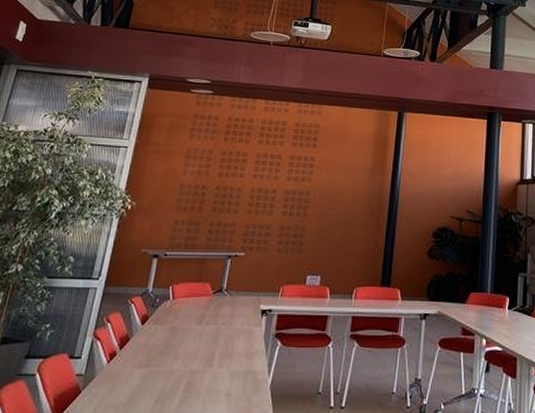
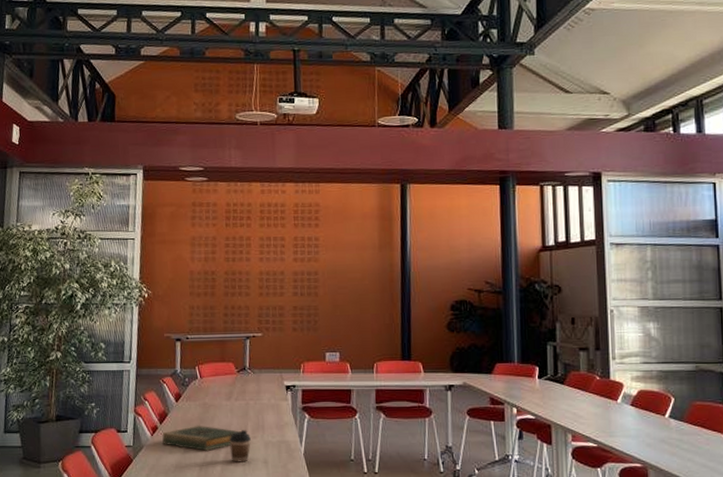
hardback book: none [119,352,208,381] -> present [162,426,242,451]
coffee cup: none [191,358,217,395] -> present [229,430,251,462]

